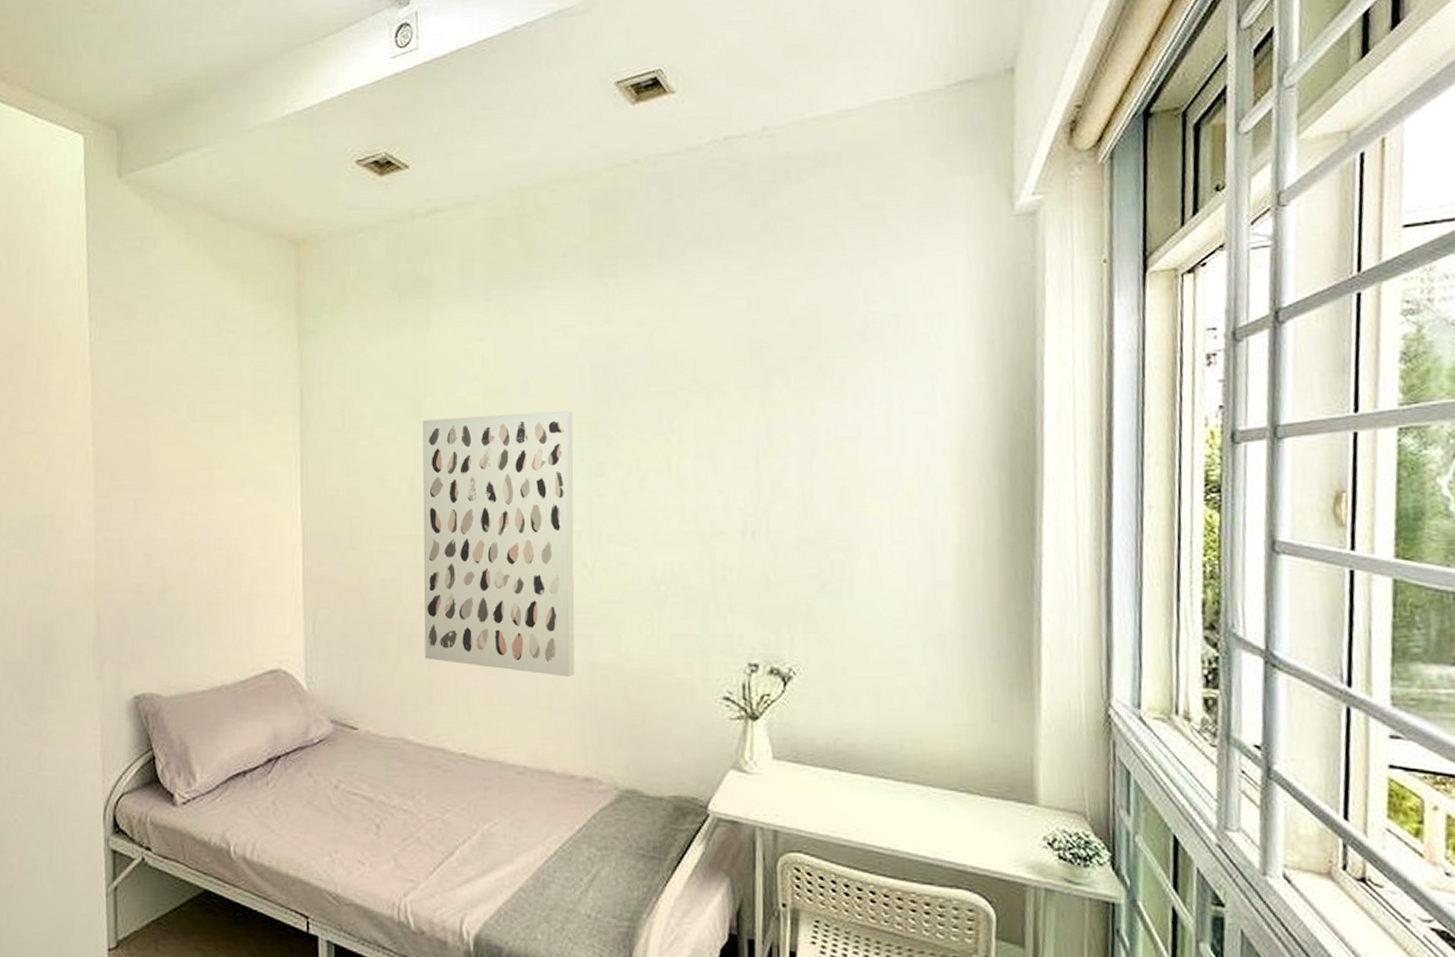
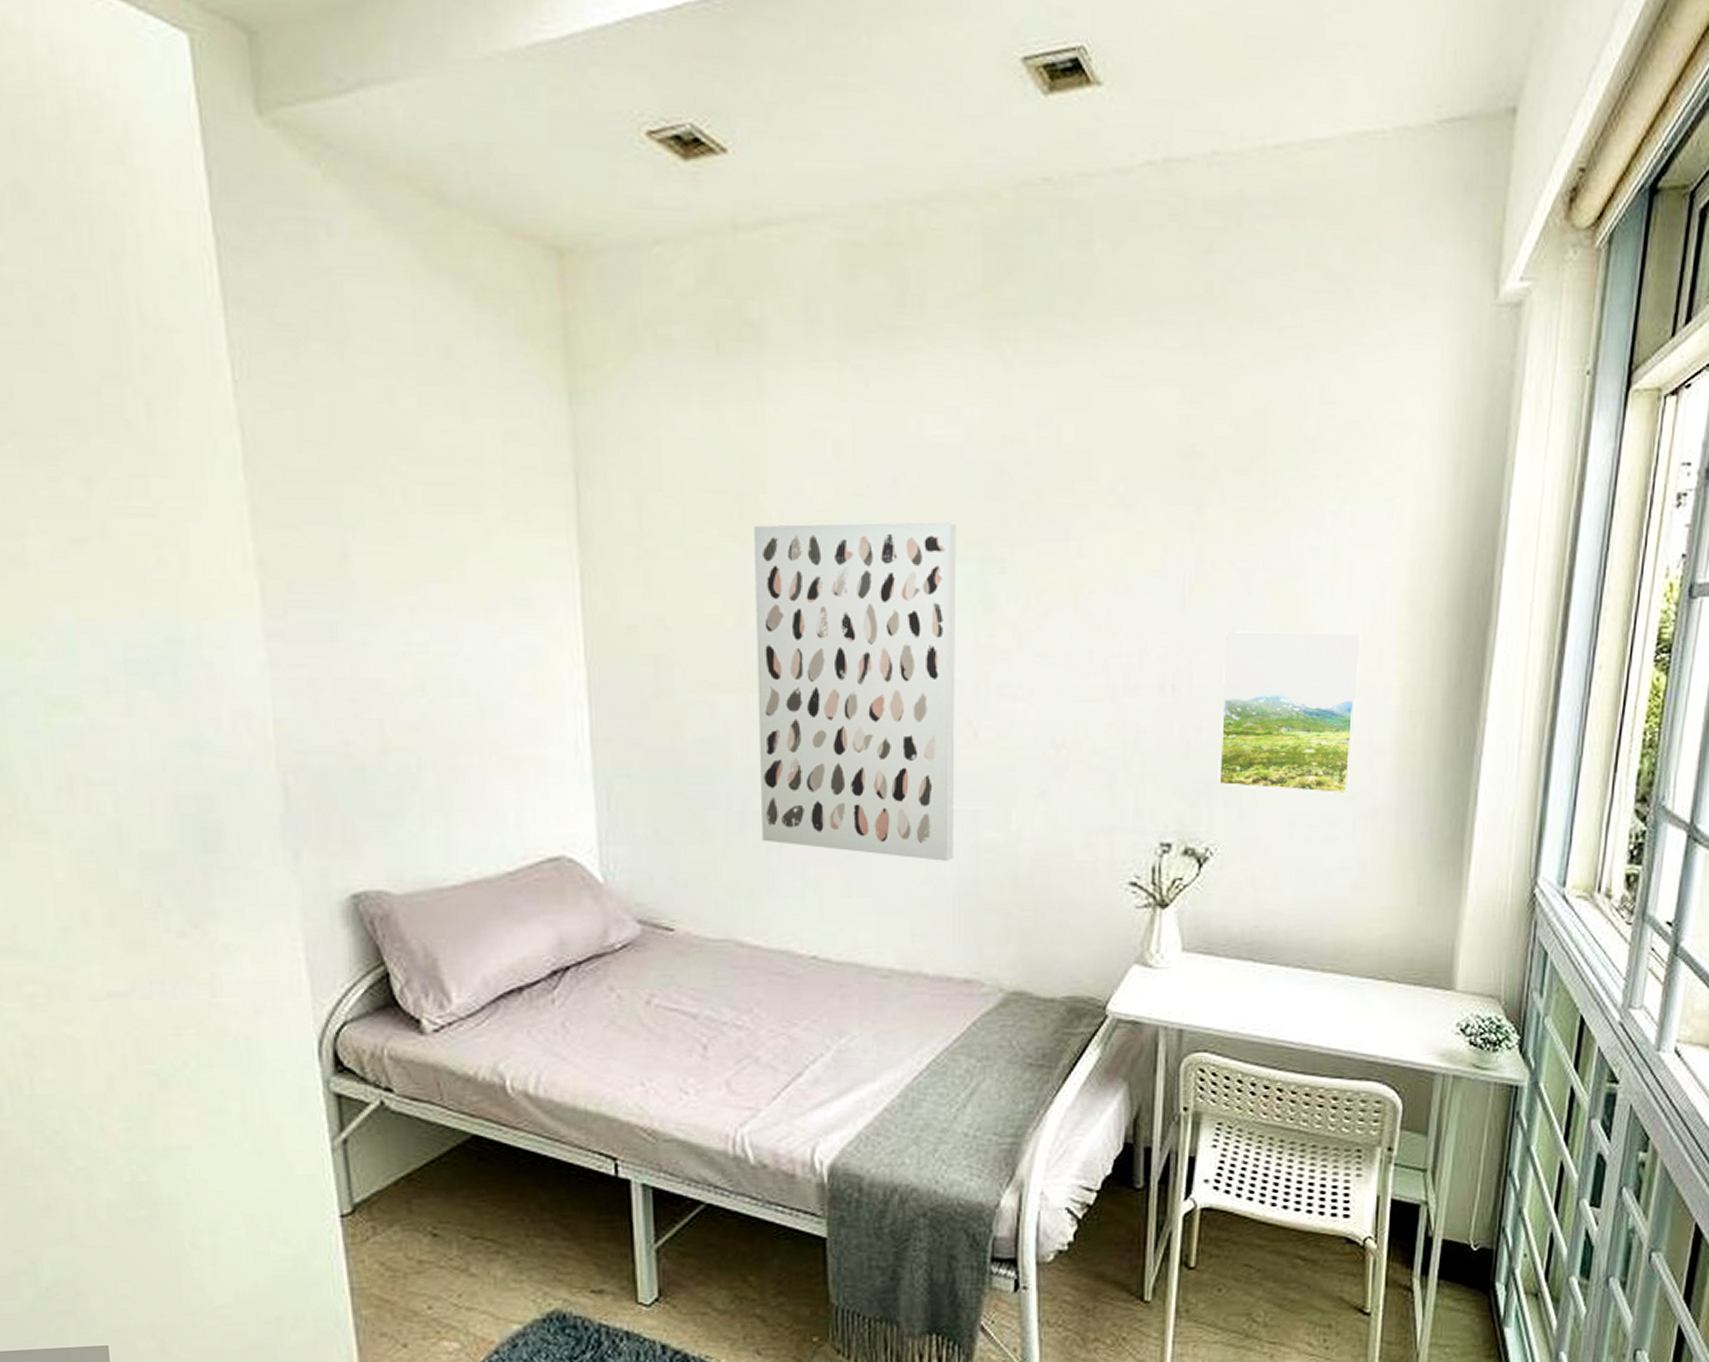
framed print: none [795,485,917,623] -> present [1218,631,1361,795]

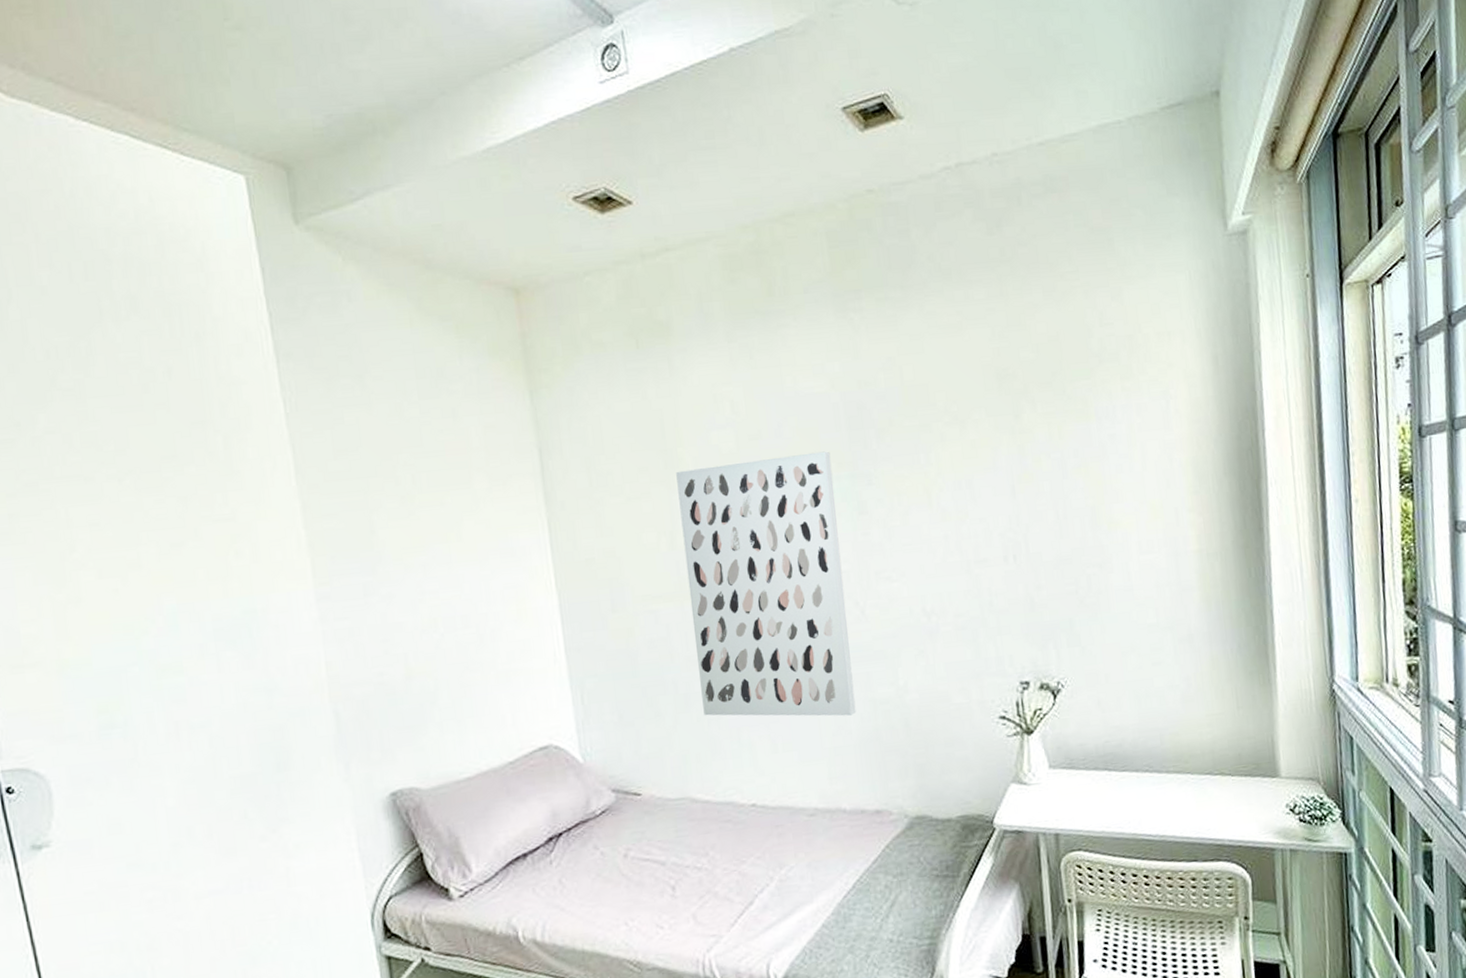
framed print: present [1218,631,1361,795] -> none [1050,498,1167,631]

